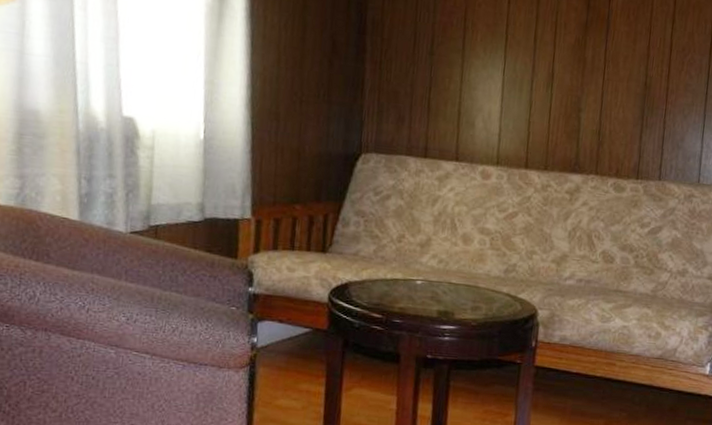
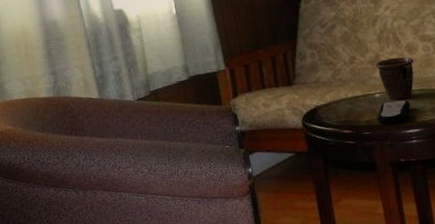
remote control: none [412,290,452,317] -> present [376,100,411,125]
mug: none [424,244,467,292] -> present [375,57,414,101]

